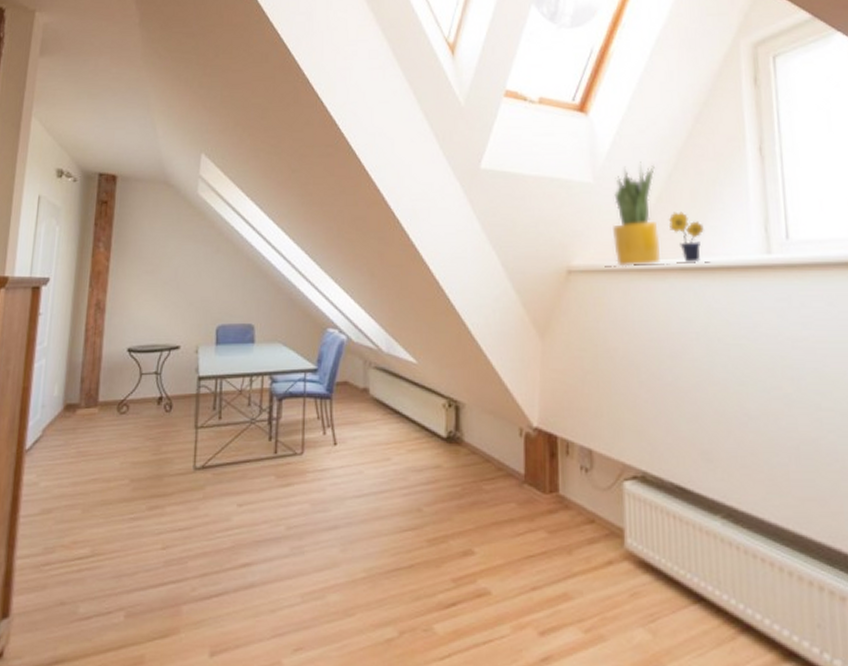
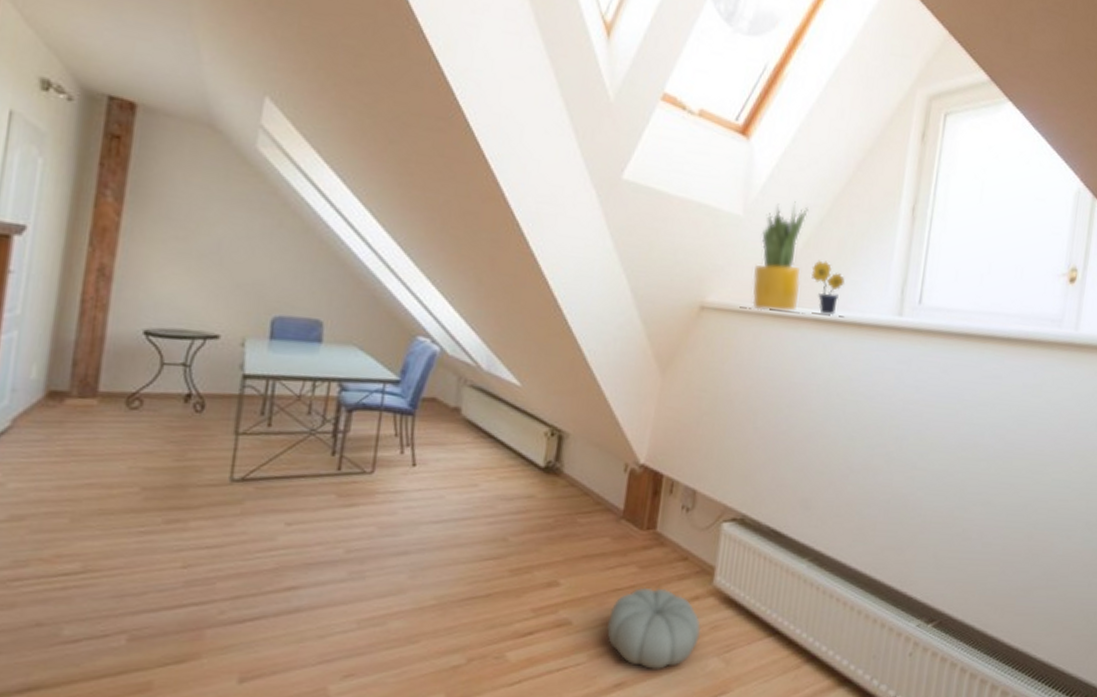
pouf: none [524,553,621,642] -> present [606,587,701,669]

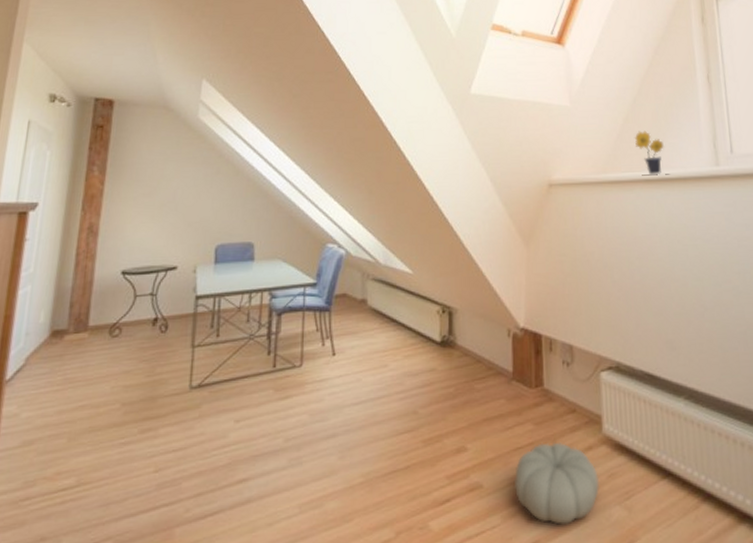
planter: present [752,201,808,312] -> none [587,88,628,180]

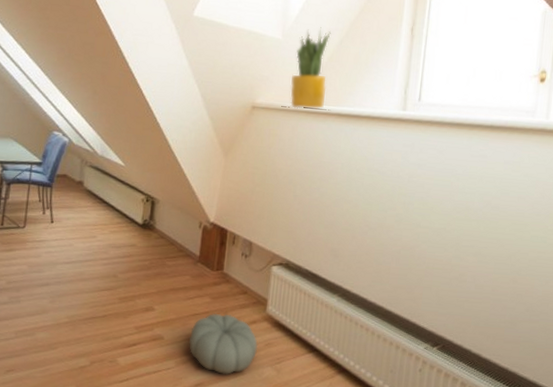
planter: none [587,88,628,180] -> present [290,27,331,109]
potted flower: present [634,131,664,175] -> none [334,70,360,112]

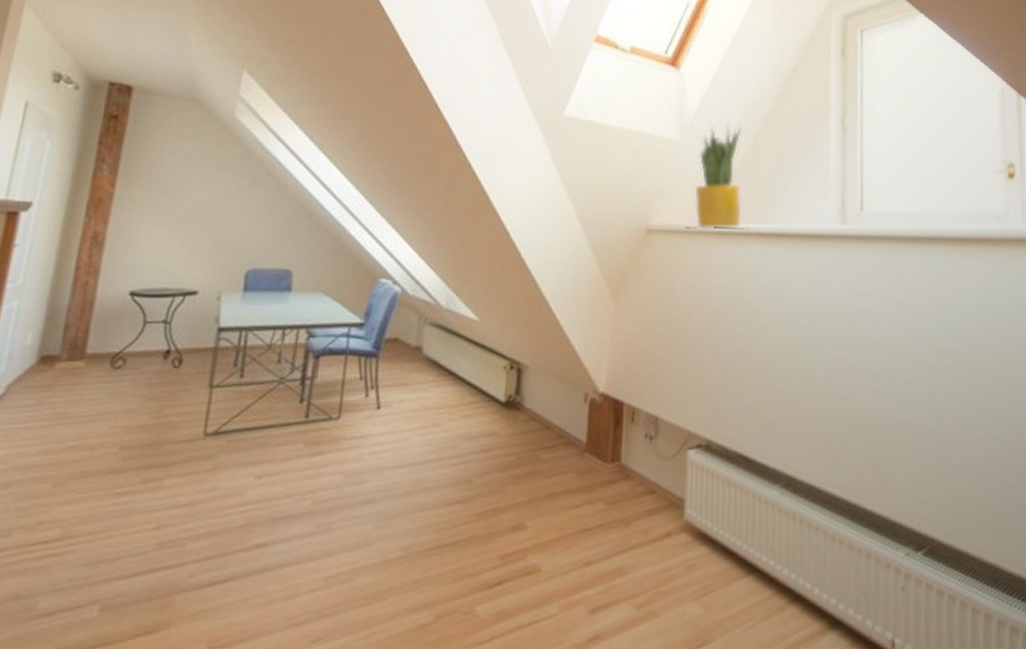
pouf: present [188,313,258,374] -> none [576,525,676,618]

